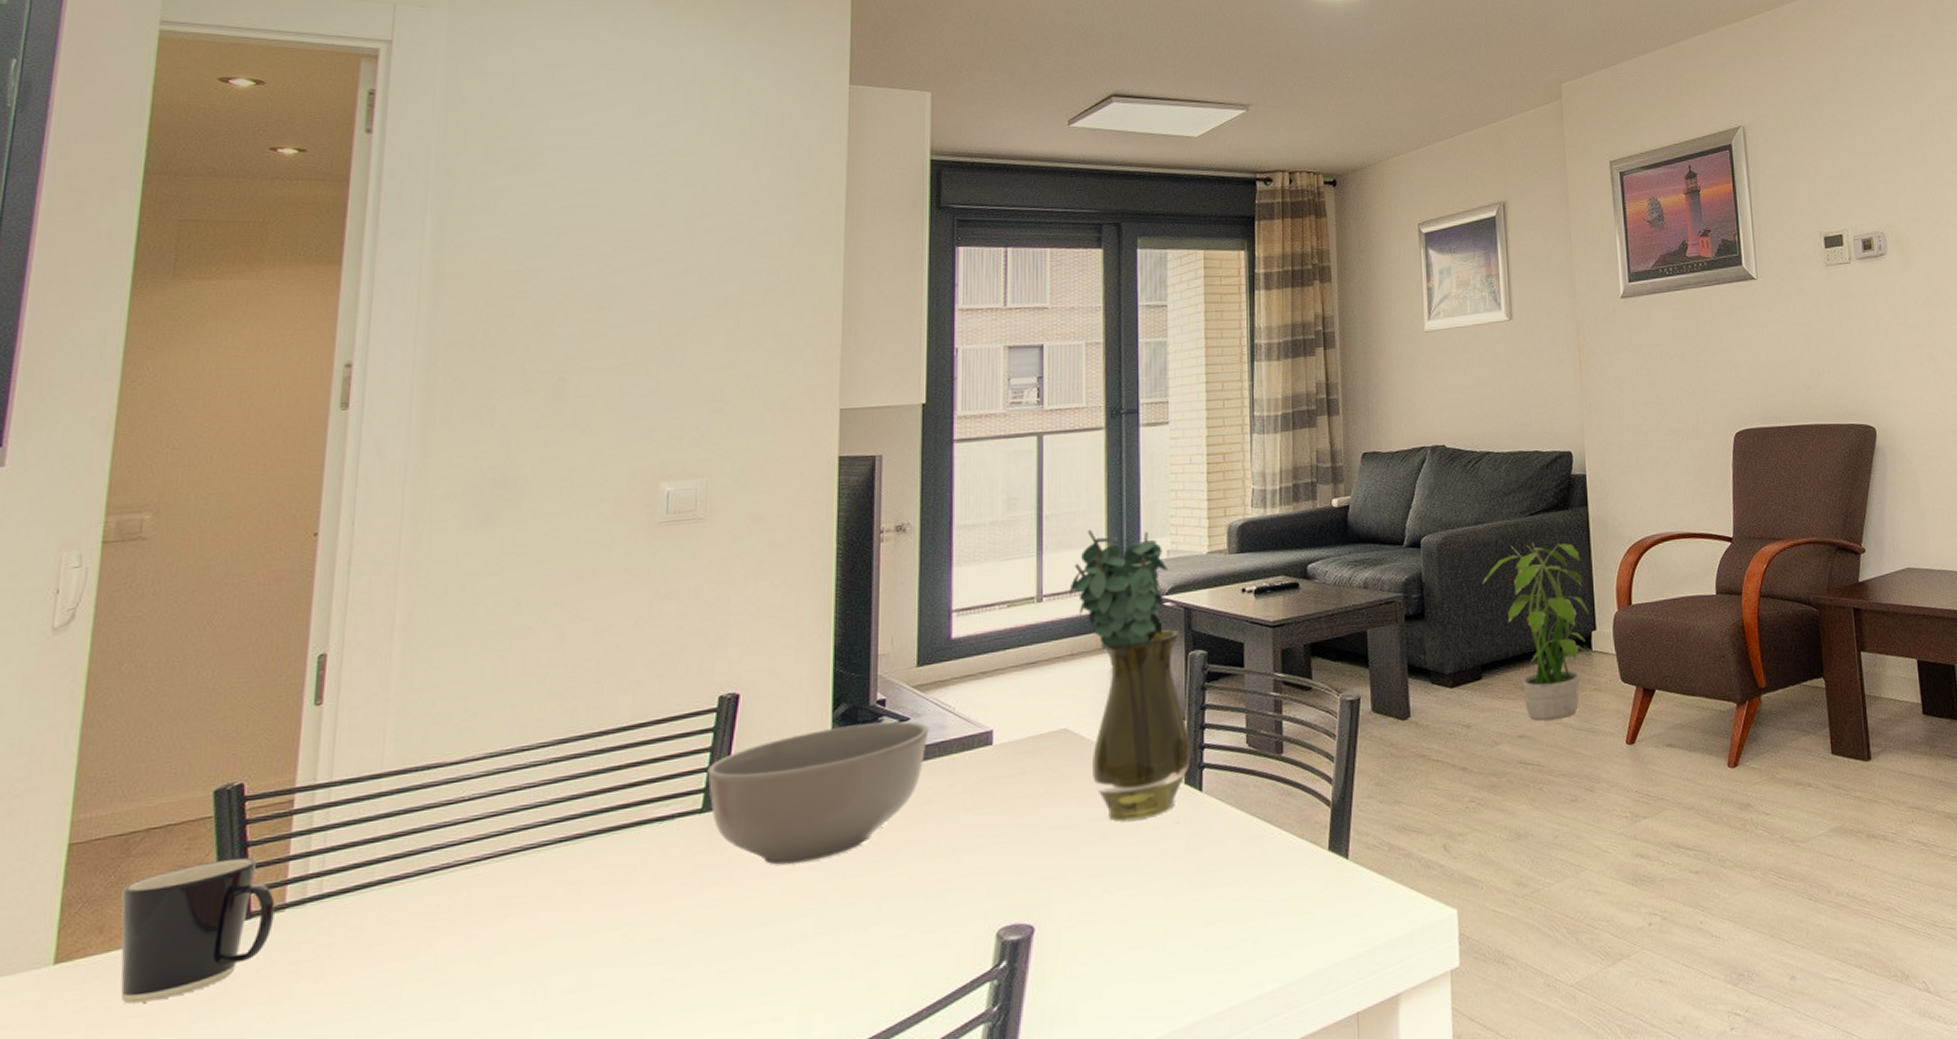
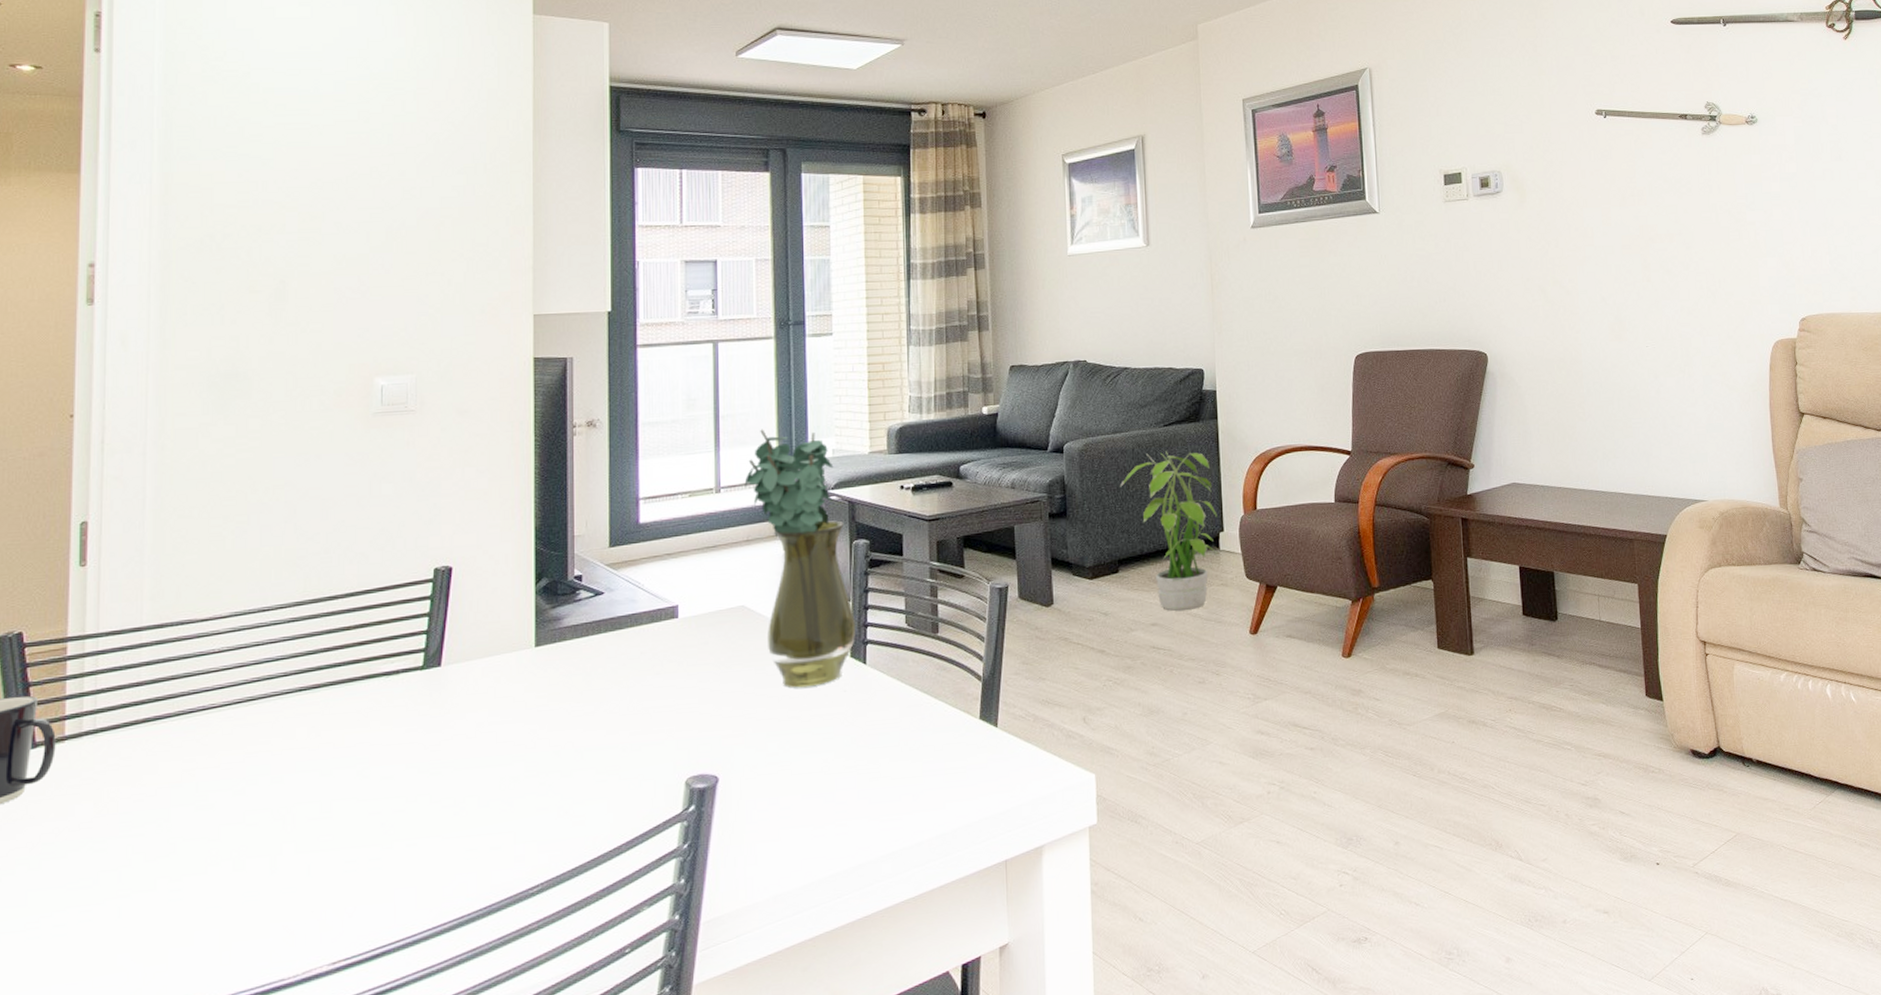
bowl: present [707,721,929,865] -> none [426,594,621,716]

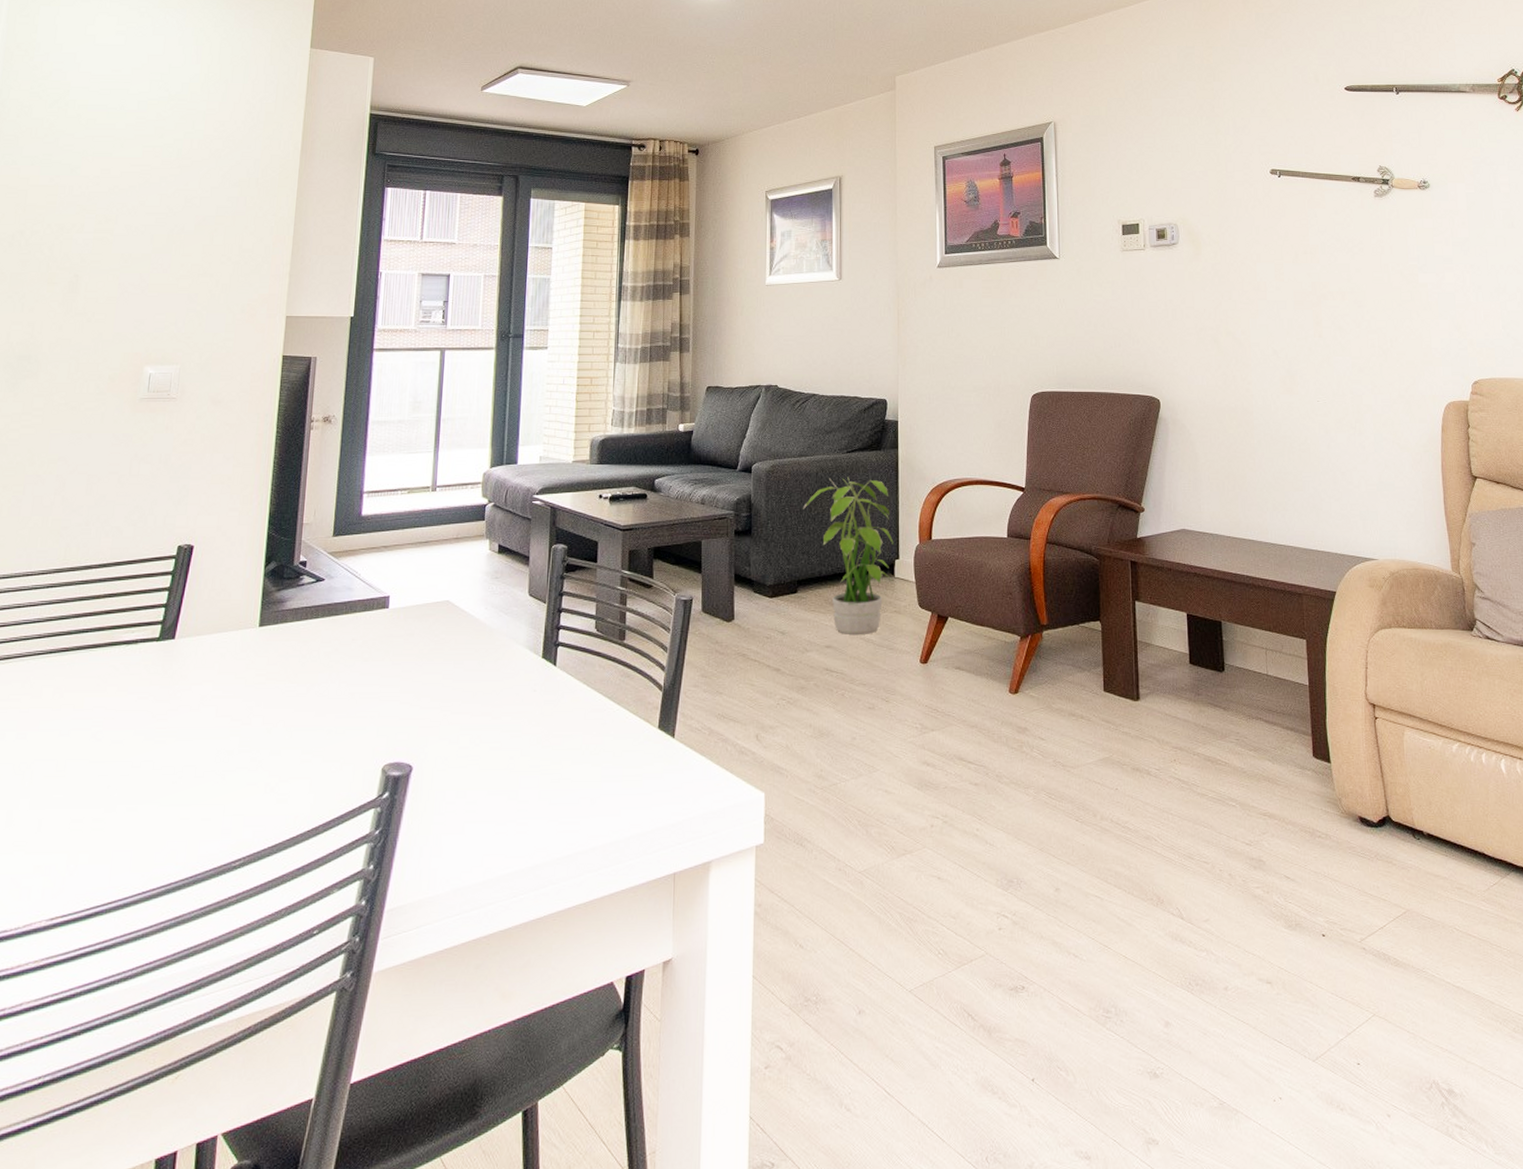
vase: present [744,429,855,688] -> none [458,433,549,684]

